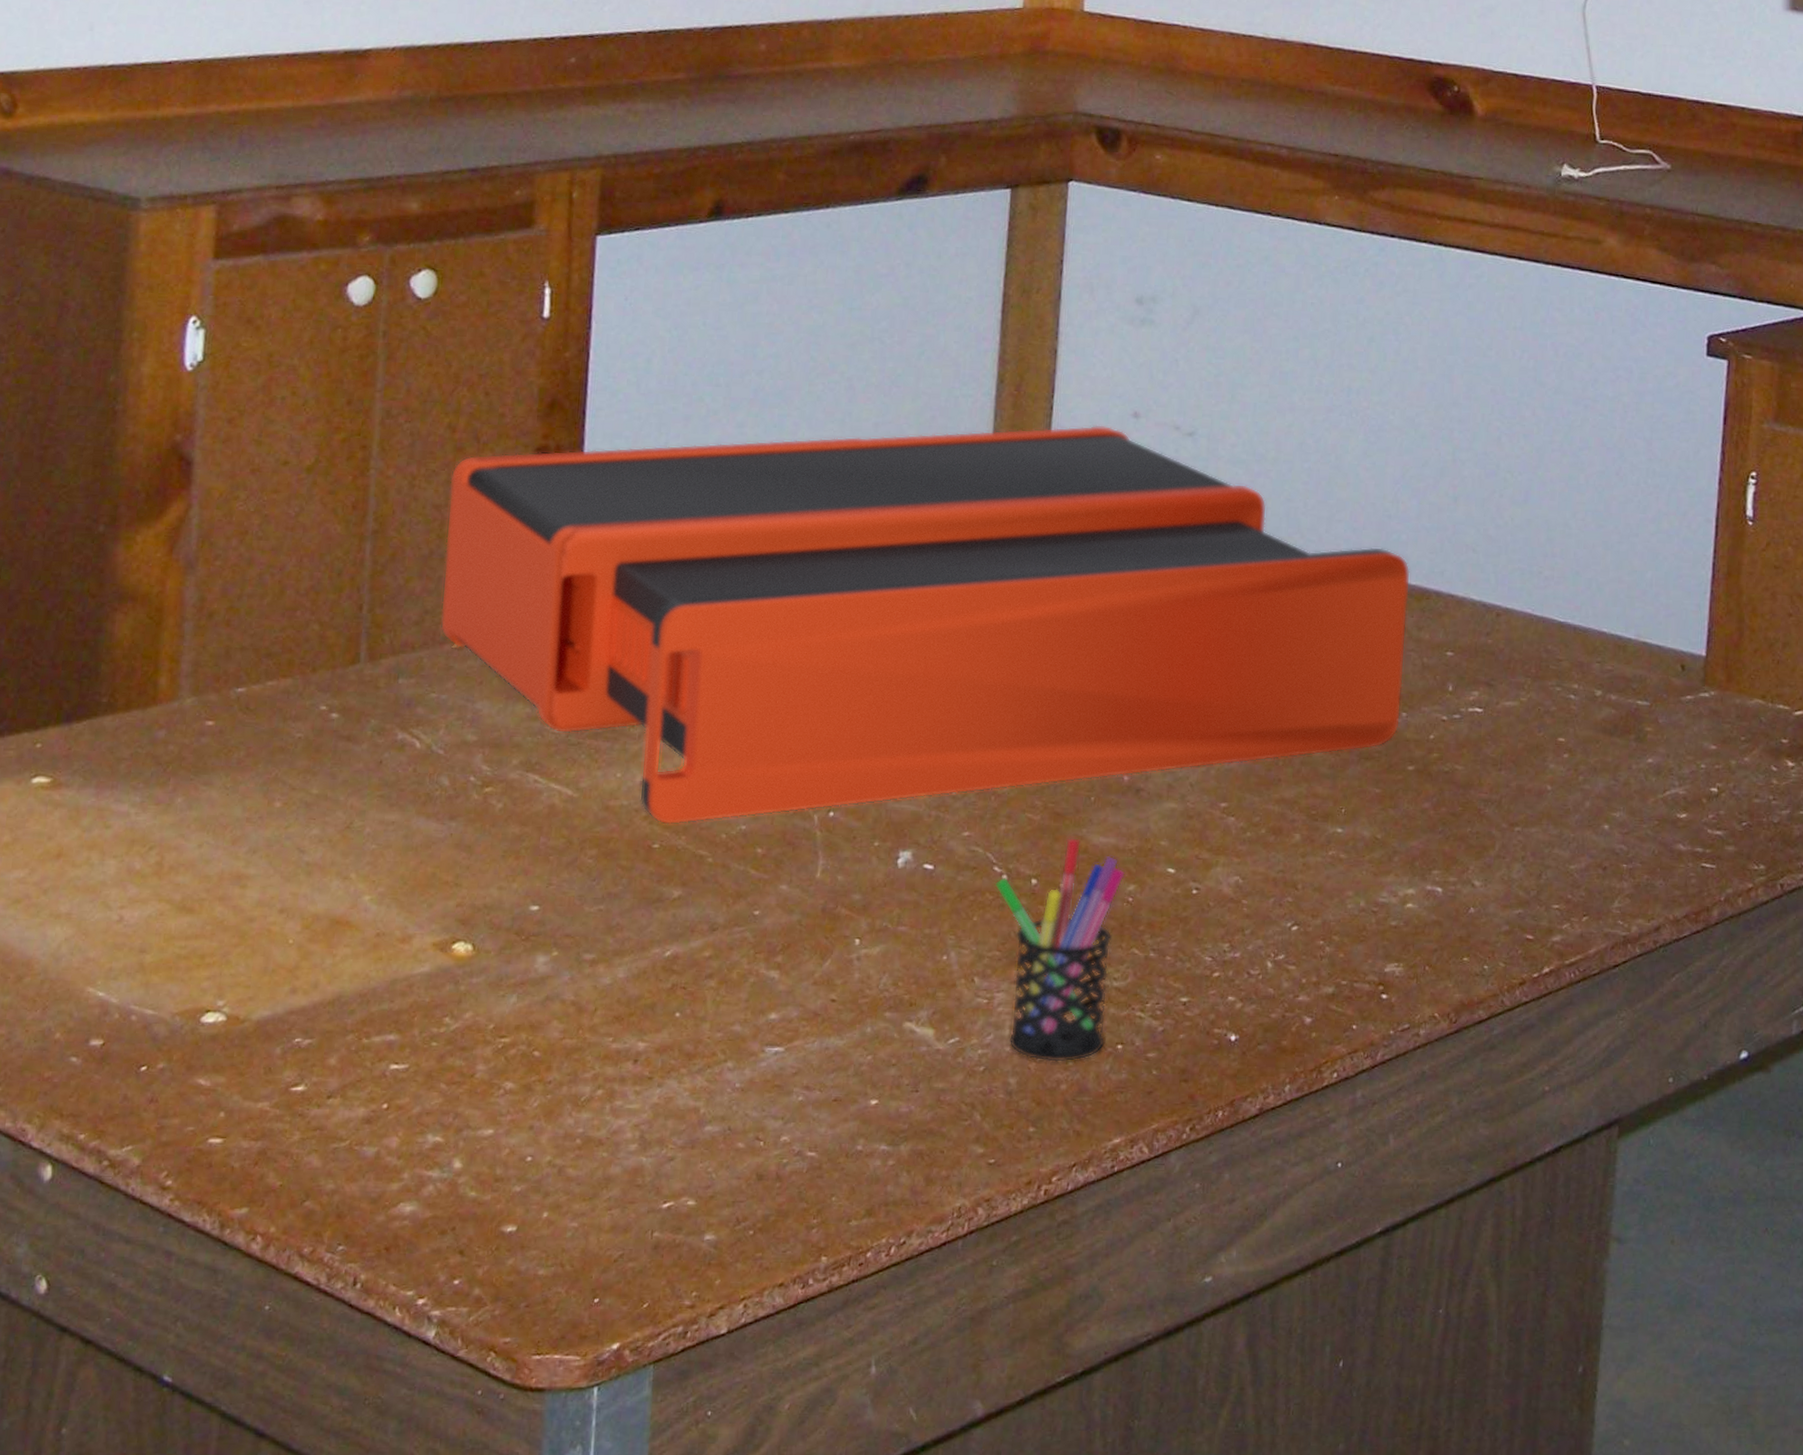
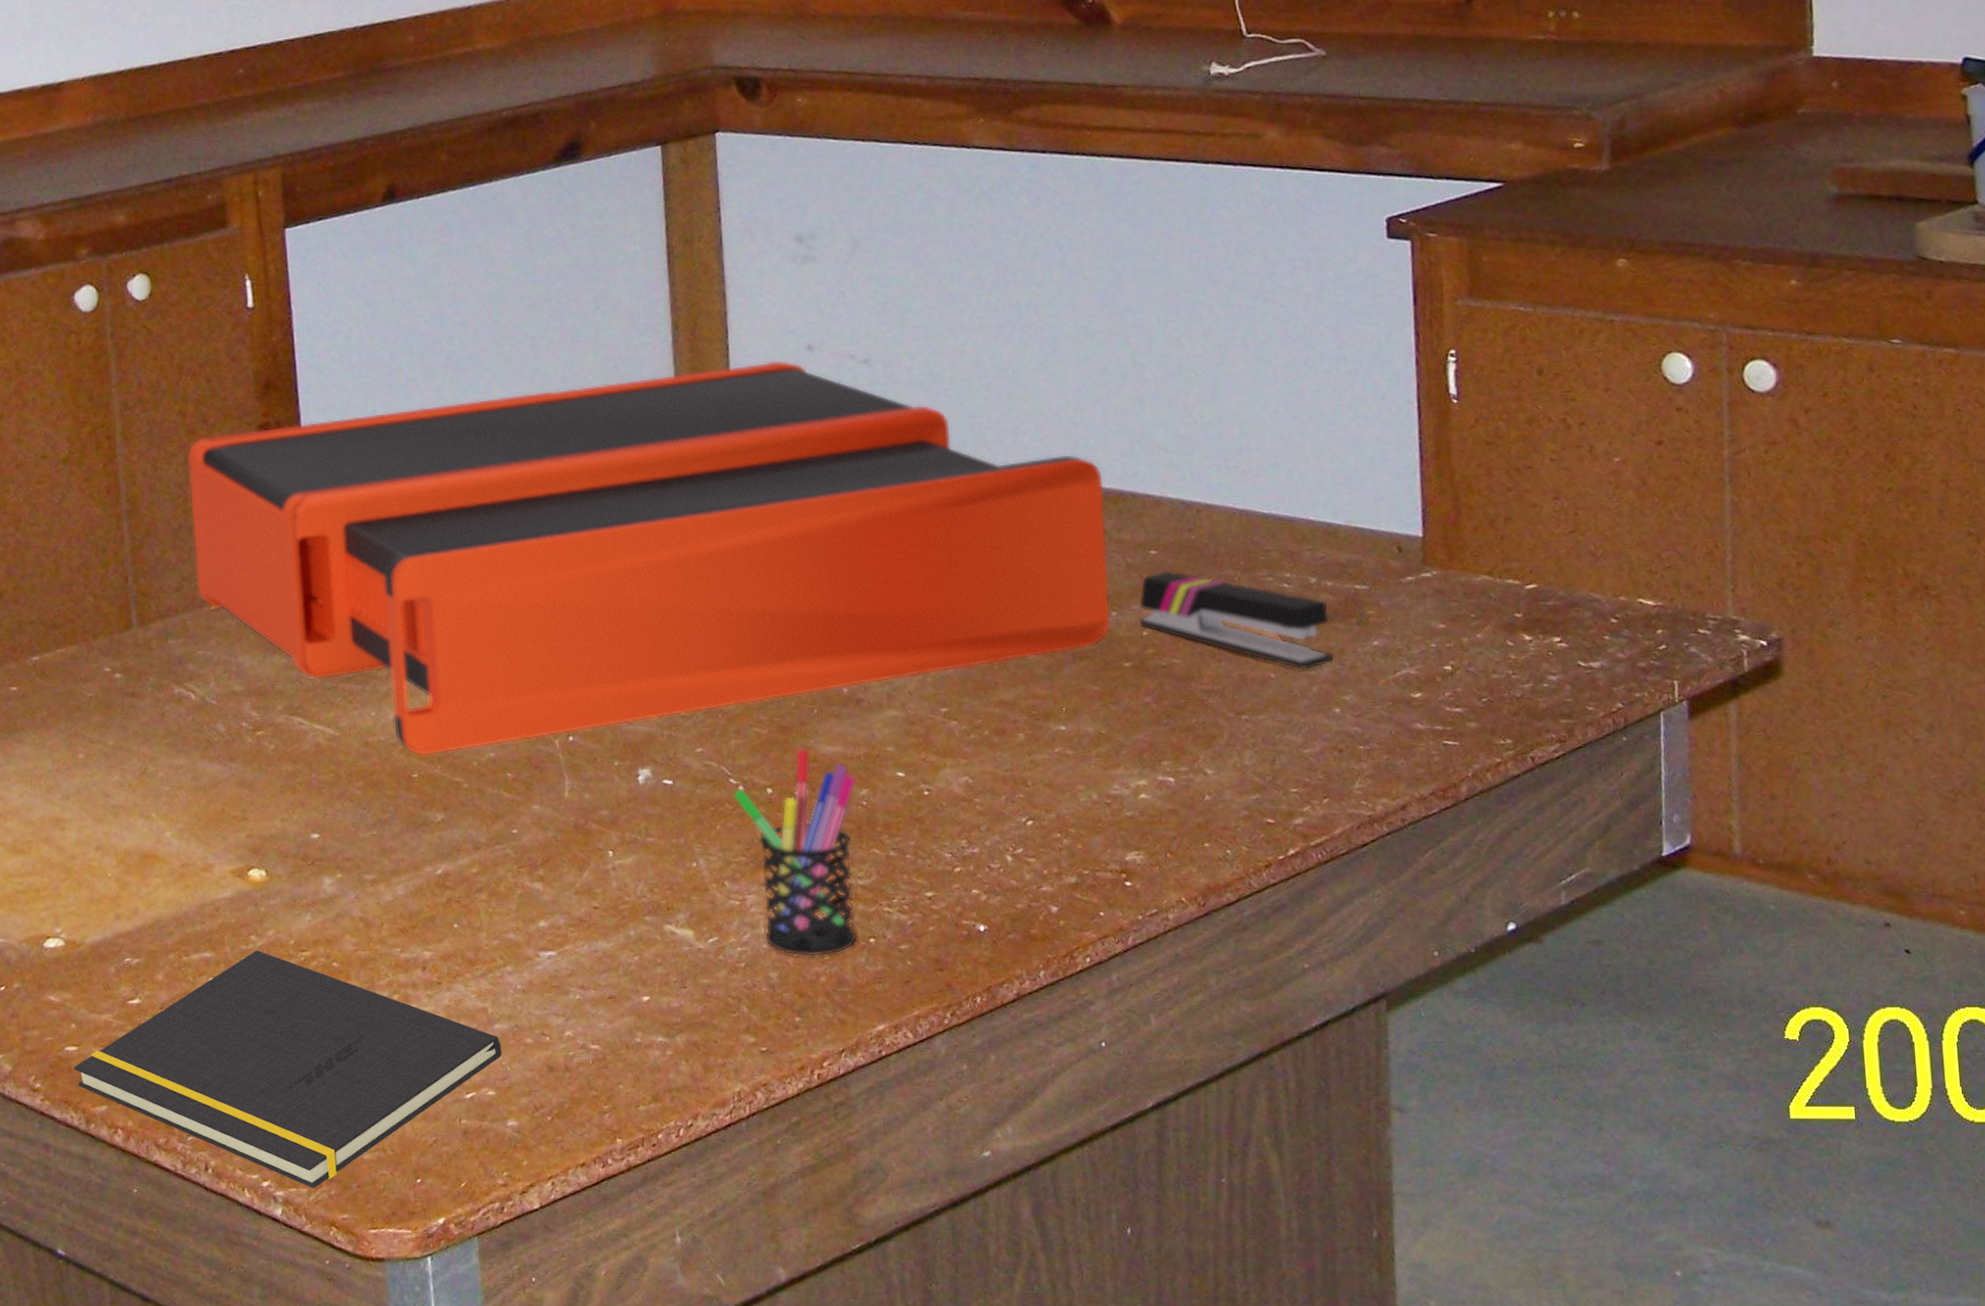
notepad: none [215,1034,710,1309] -> present [74,950,502,1189]
stapler: none [1428,673,1610,784] -> present [1139,570,1334,670]

